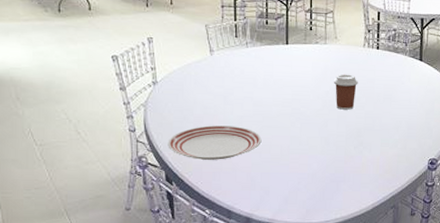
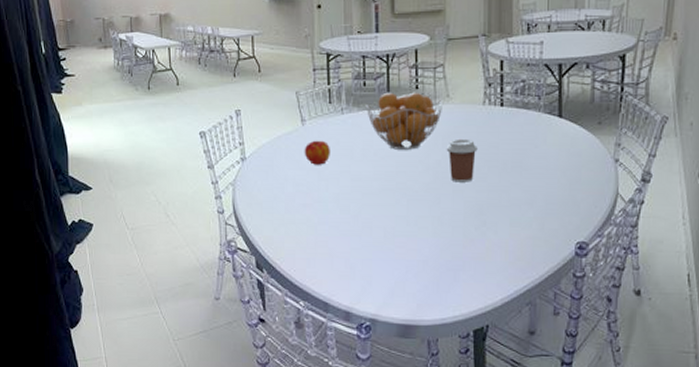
dinner plate: present [168,125,262,160] -> none [257,205,362,244]
apple: none [212,69,235,91] -> present [304,140,330,165]
fruit basket: none [267,31,332,81] -> present [365,92,444,150]

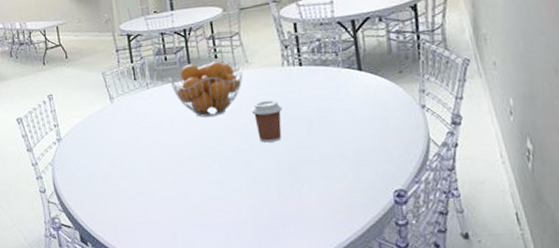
apple: present [304,140,330,165] -> none [115,115,140,139]

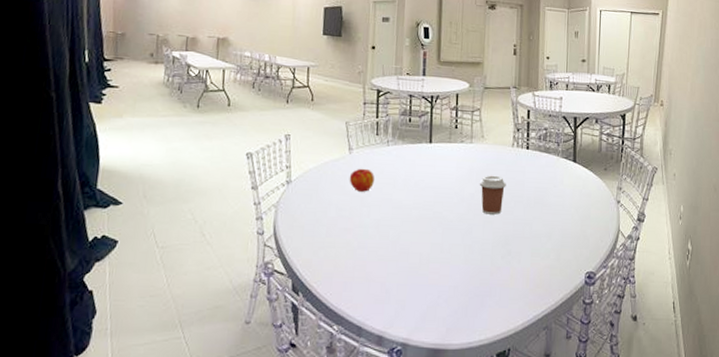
apple: none [115,115,140,139] -> present [349,168,374,192]
fruit basket: present [169,61,244,117] -> none [409,129,479,183]

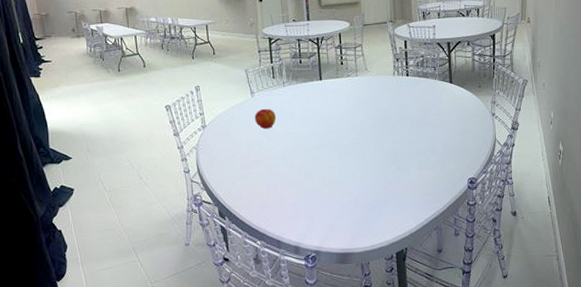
coffee cup: present [479,175,506,215] -> none [367,102,391,137]

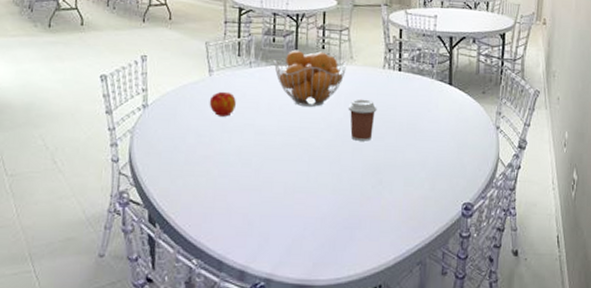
fruit basket: none [302,67,363,114] -> present [273,49,348,107]
coffee cup: none [367,102,391,137] -> present [348,99,377,141]

